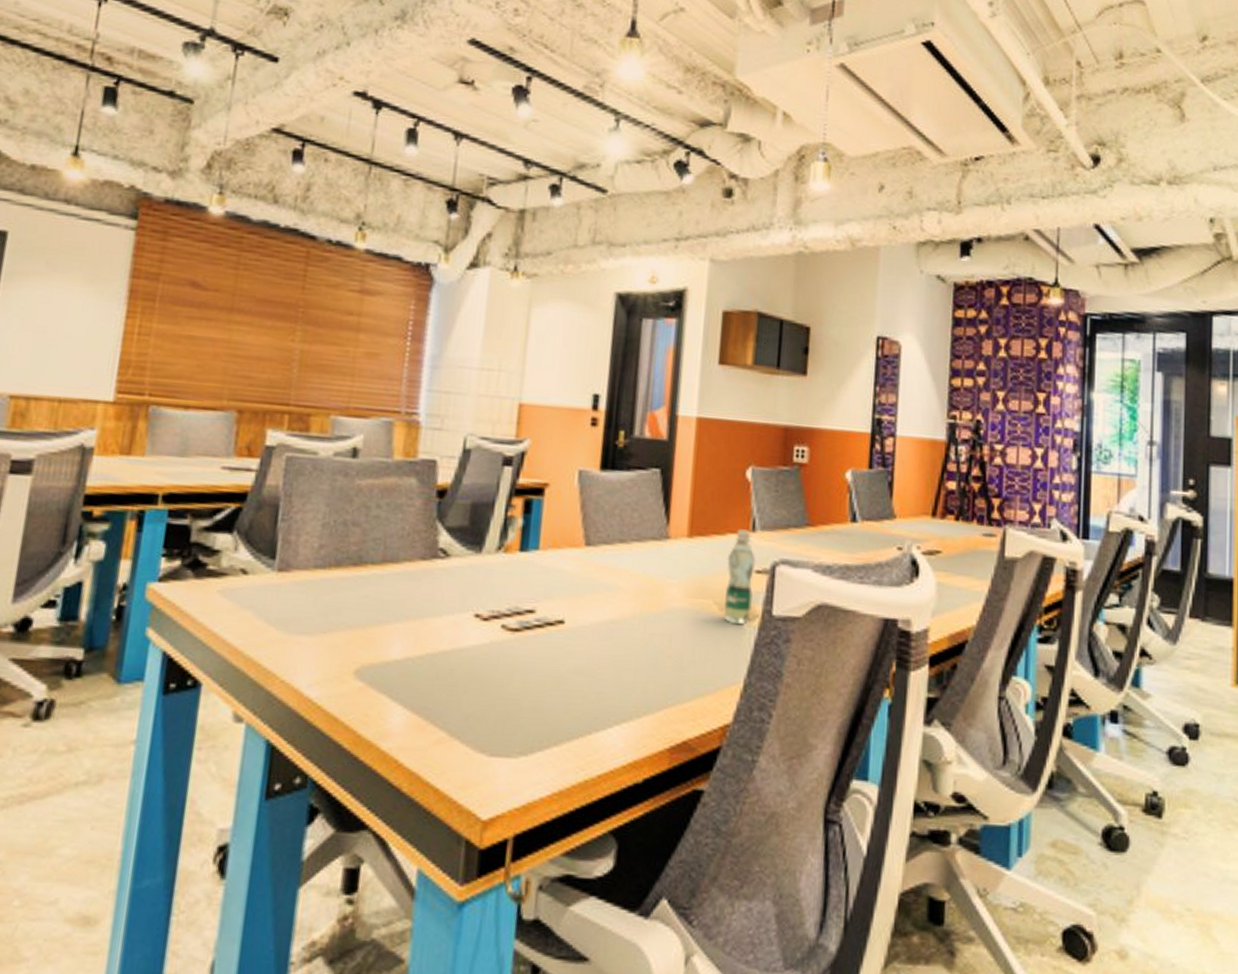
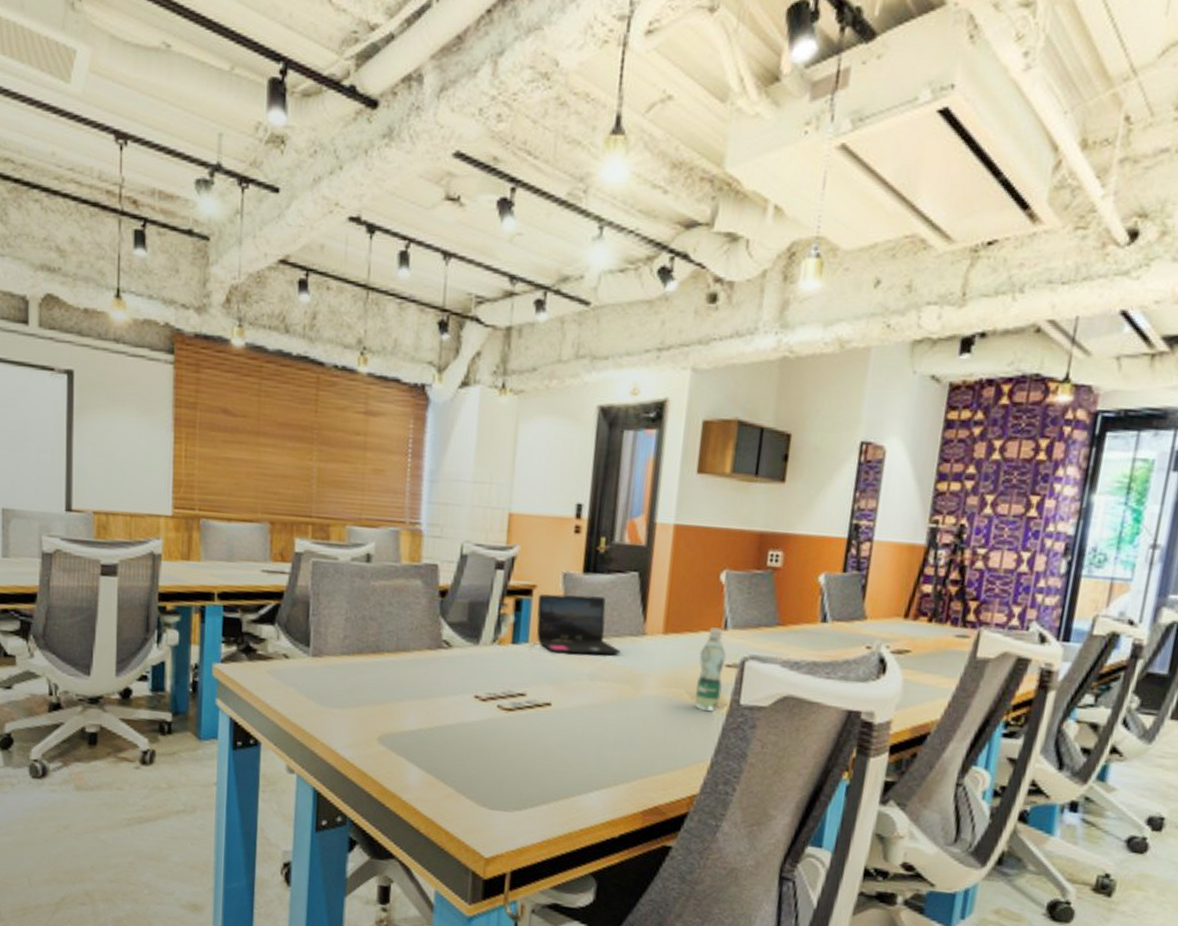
laptop: none [548,492,642,563] -> present [536,593,621,655]

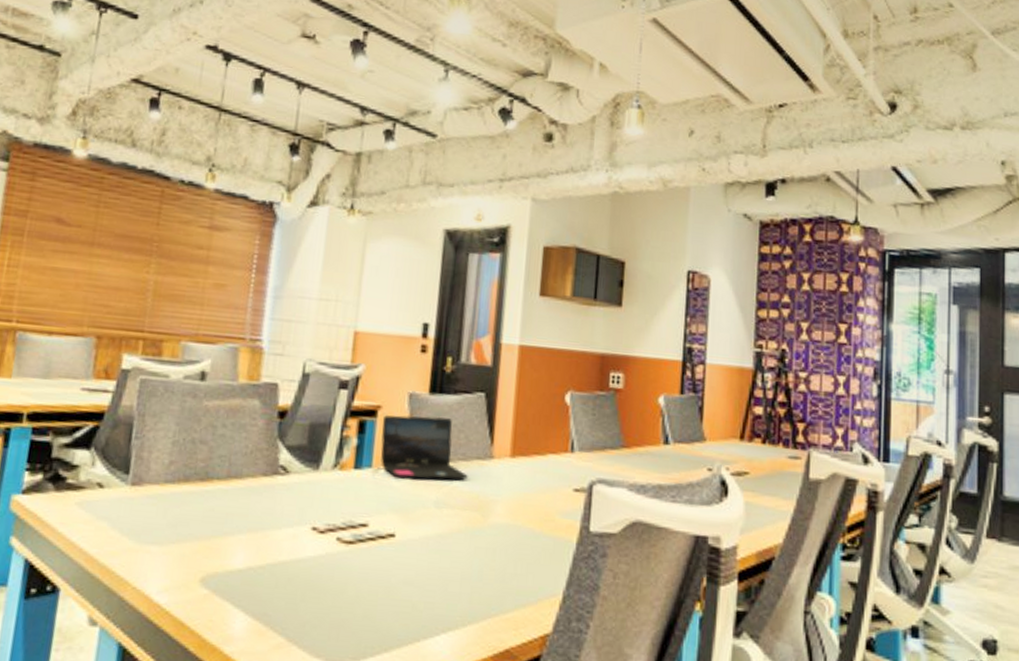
bottle: present [695,627,727,712] -> none [544,450,575,541]

